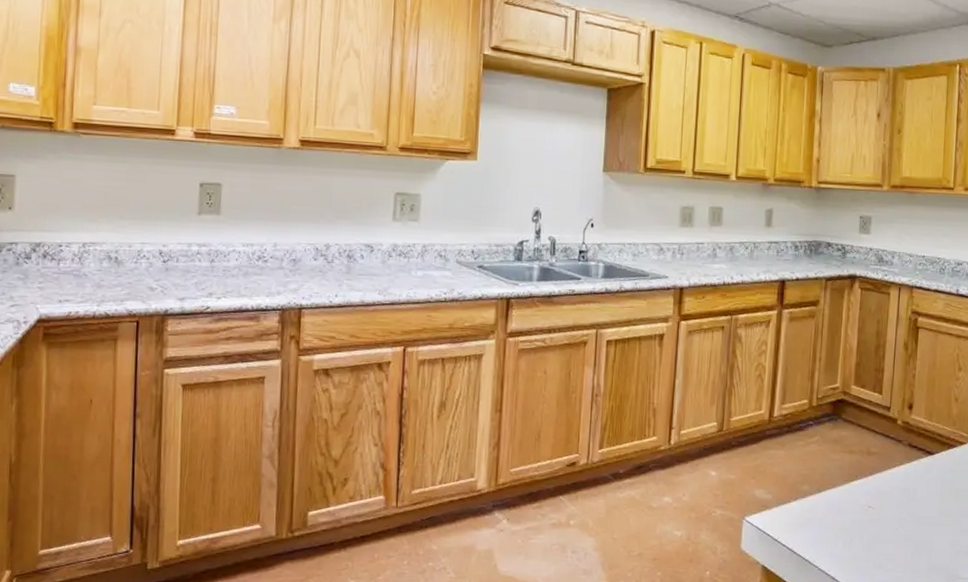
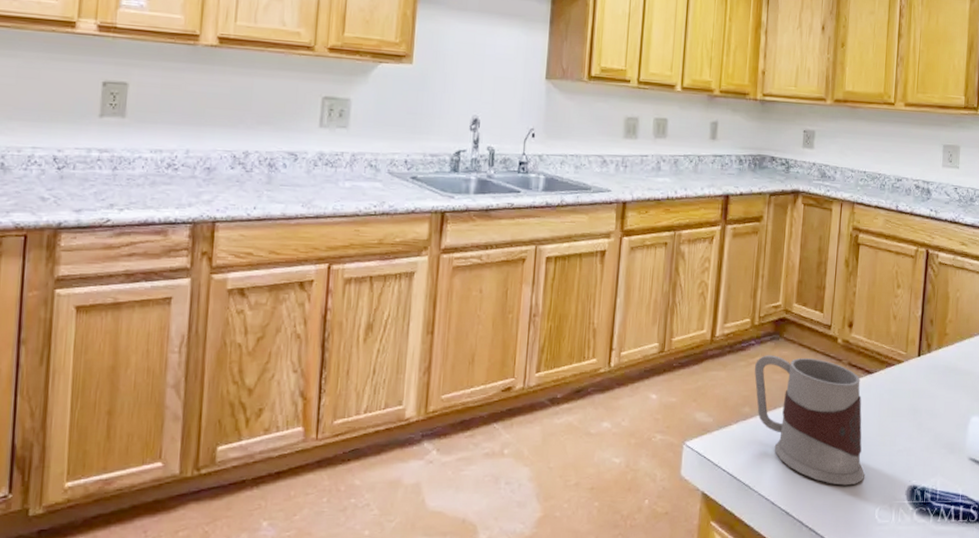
mug: none [812,435,927,563] -> present [754,355,865,486]

